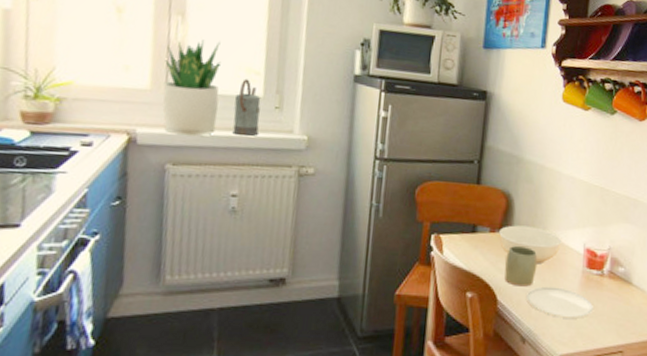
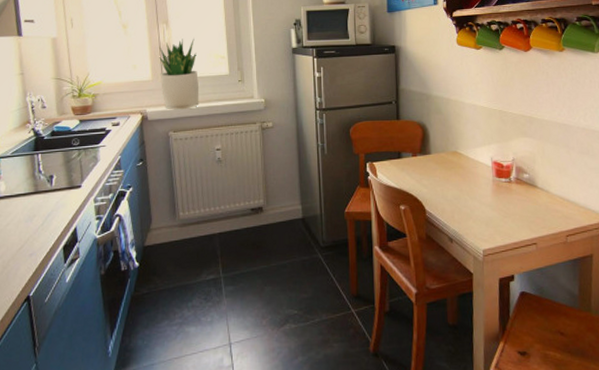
watering can: present [232,79,261,137] -> none [210,62,229,105]
bowl: present [499,225,562,265] -> none [420,148,472,178]
mug: present [504,245,538,287] -> none [428,164,455,197]
plate: present [526,286,594,319] -> none [449,195,507,220]

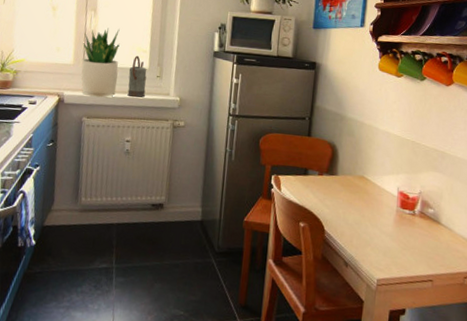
watering can: none [210,62,229,105] -> present [127,55,147,98]

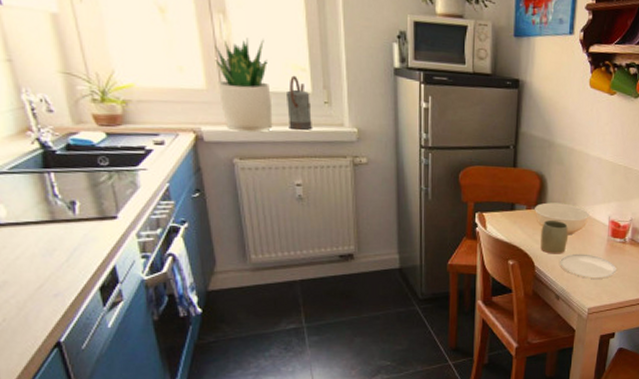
bowl: none [326,170,379,203] -> present [534,202,590,235]
mug: none [331,186,358,221] -> present [540,219,569,254]
plate: none [349,221,407,250] -> present [560,253,618,279]

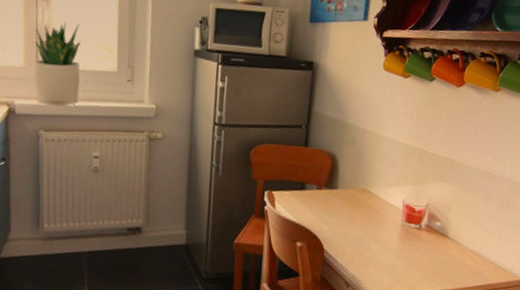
watering can: present [287,75,312,131] -> none [93,55,115,107]
bowl: present [534,202,590,235] -> none [325,183,383,219]
mug: present [540,219,569,254] -> none [330,201,361,238]
plate: present [560,253,618,279] -> none [350,238,413,267]

